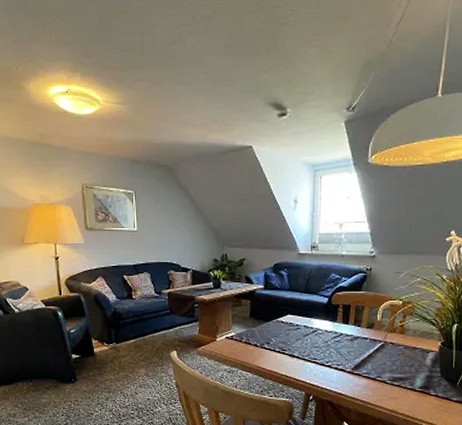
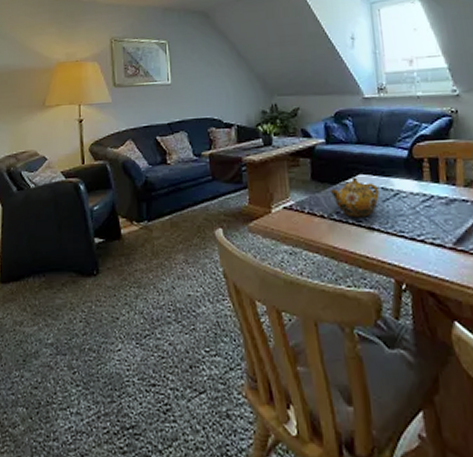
teapot: none [263,316,301,347] -> present [330,177,379,218]

